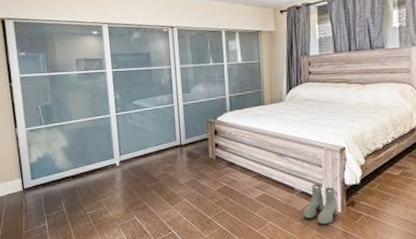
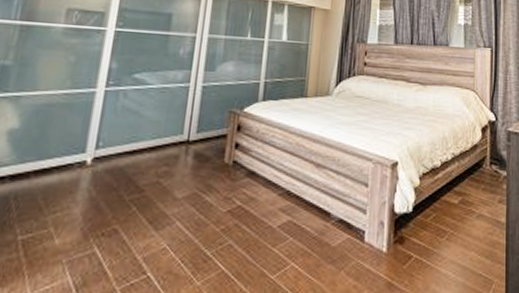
boots: present [303,184,338,225] -> none [338,209,384,271]

